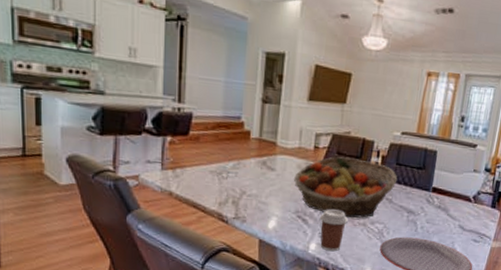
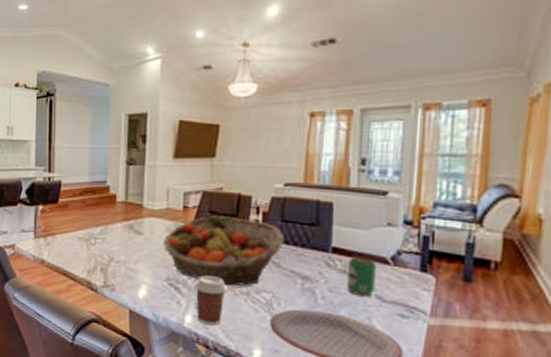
beverage can: none [439,195,463,227] -> present [346,256,376,297]

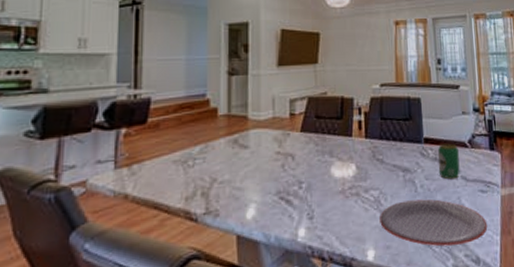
fruit basket: present [162,216,285,286] -> none [270,120,385,190]
coffee cup: present [195,276,227,326] -> none [306,182,338,235]

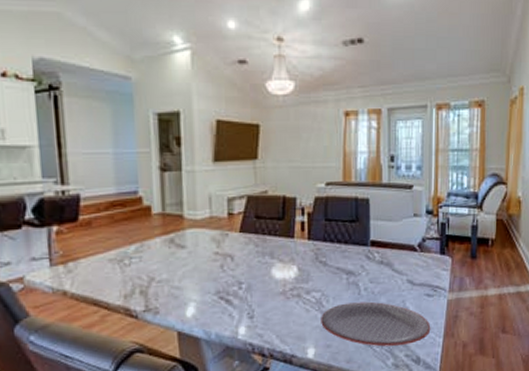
beverage can: present [438,143,460,179] -> none [384,247,407,283]

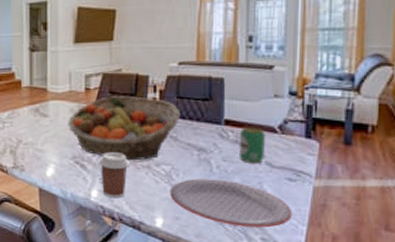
fruit basket: none [208,220,329,291] -> present [67,96,181,161]
coffee cup: none [246,283,279,333] -> present [99,152,129,199]
beverage can: none [384,247,407,283] -> present [238,127,265,164]

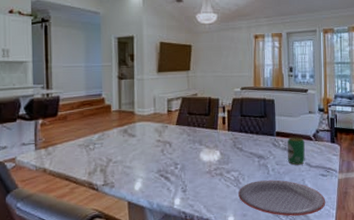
fruit basket: present [67,96,181,161] -> none [152,116,244,171]
coffee cup: present [99,152,129,199] -> none [181,164,206,204]

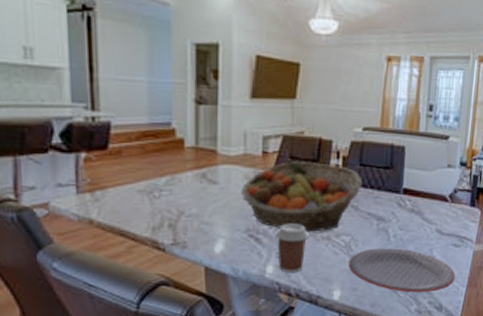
fruit basket: none [152,116,244,171] -> present [240,162,363,232]
coffee cup: none [181,164,206,204] -> present [276,224,309,273]
beverage can: present [287,137,305,165] -> none [414,196,438,232]

